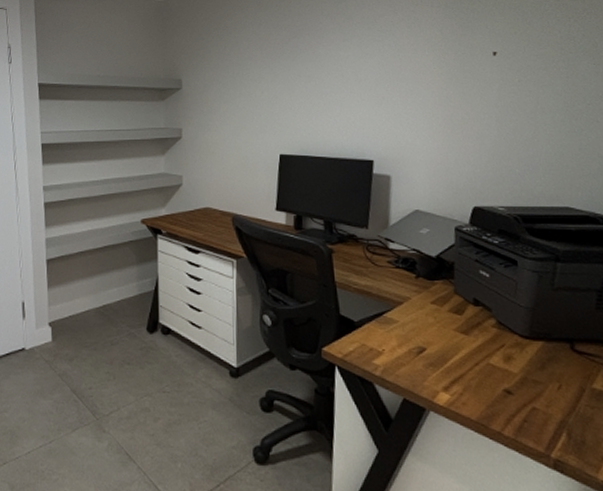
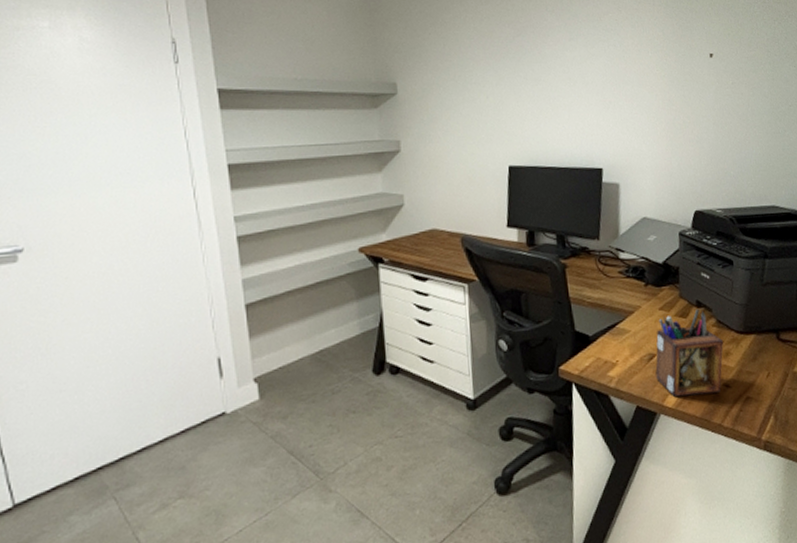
desk organizer: none [425,306,505,397] -> present [655,308,724,397]

